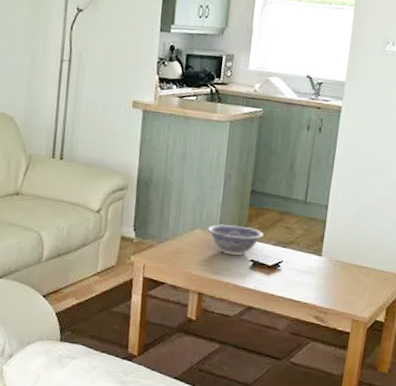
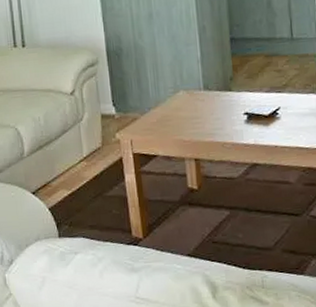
decorative bowl: present [207,224,264,256] -> none [191,78,254,113]

